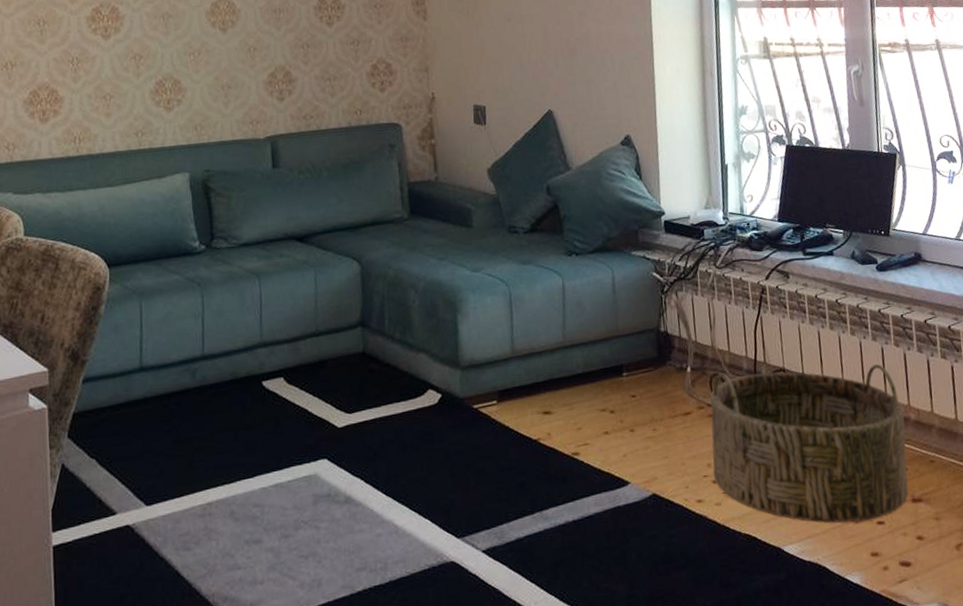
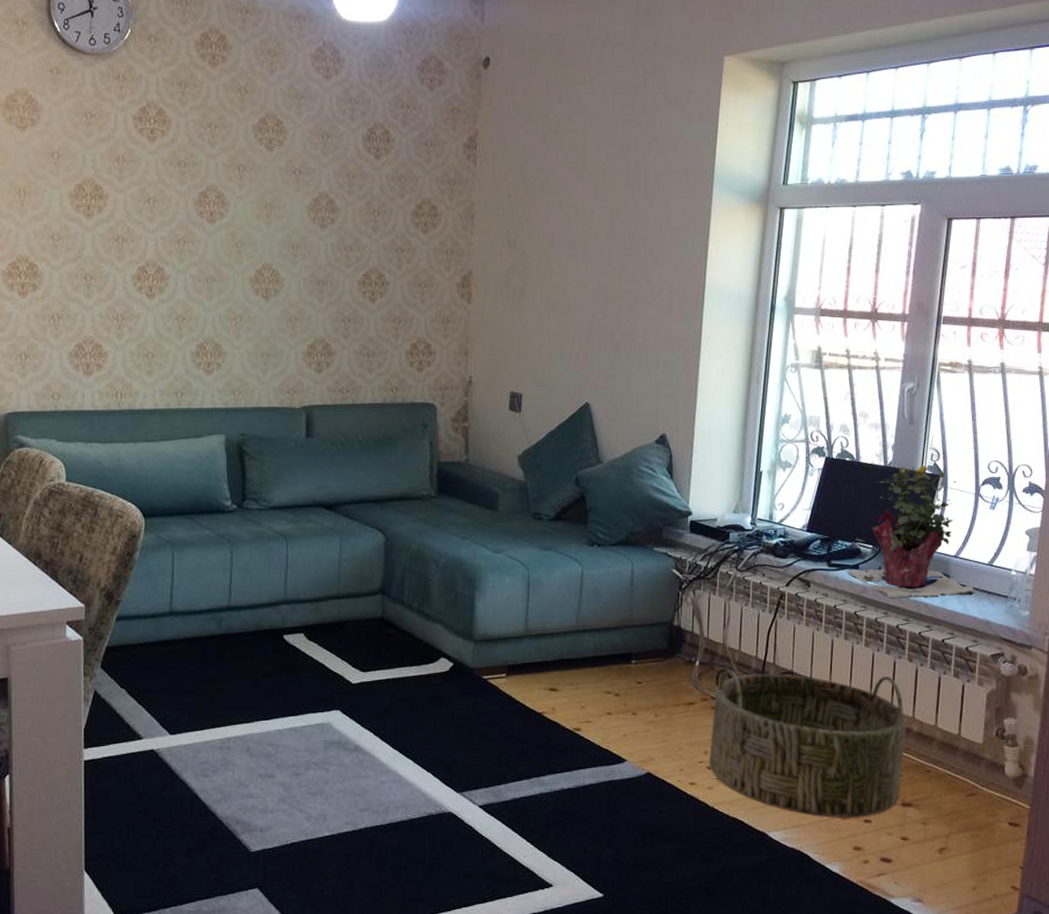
potted flower: none [822,143,951,283] -> present [847,464,977,599]

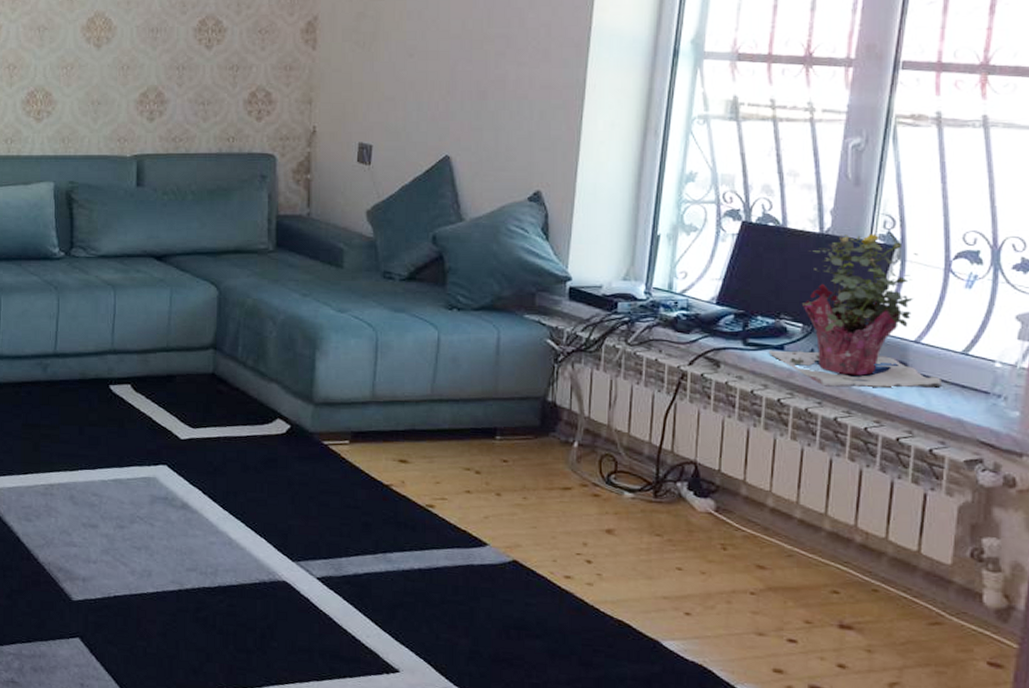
basket: present [709,669,907,817] -> none [589,454,847,635]

